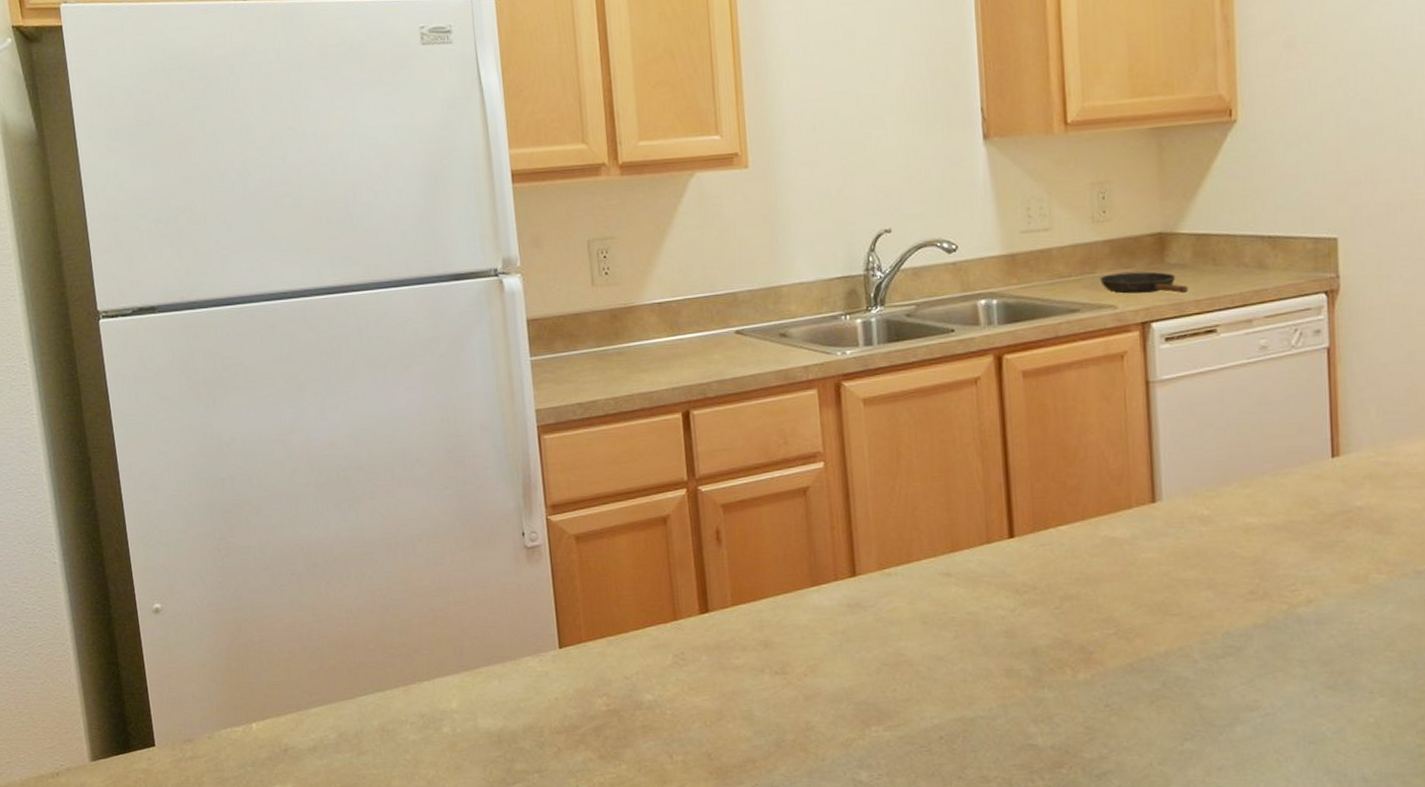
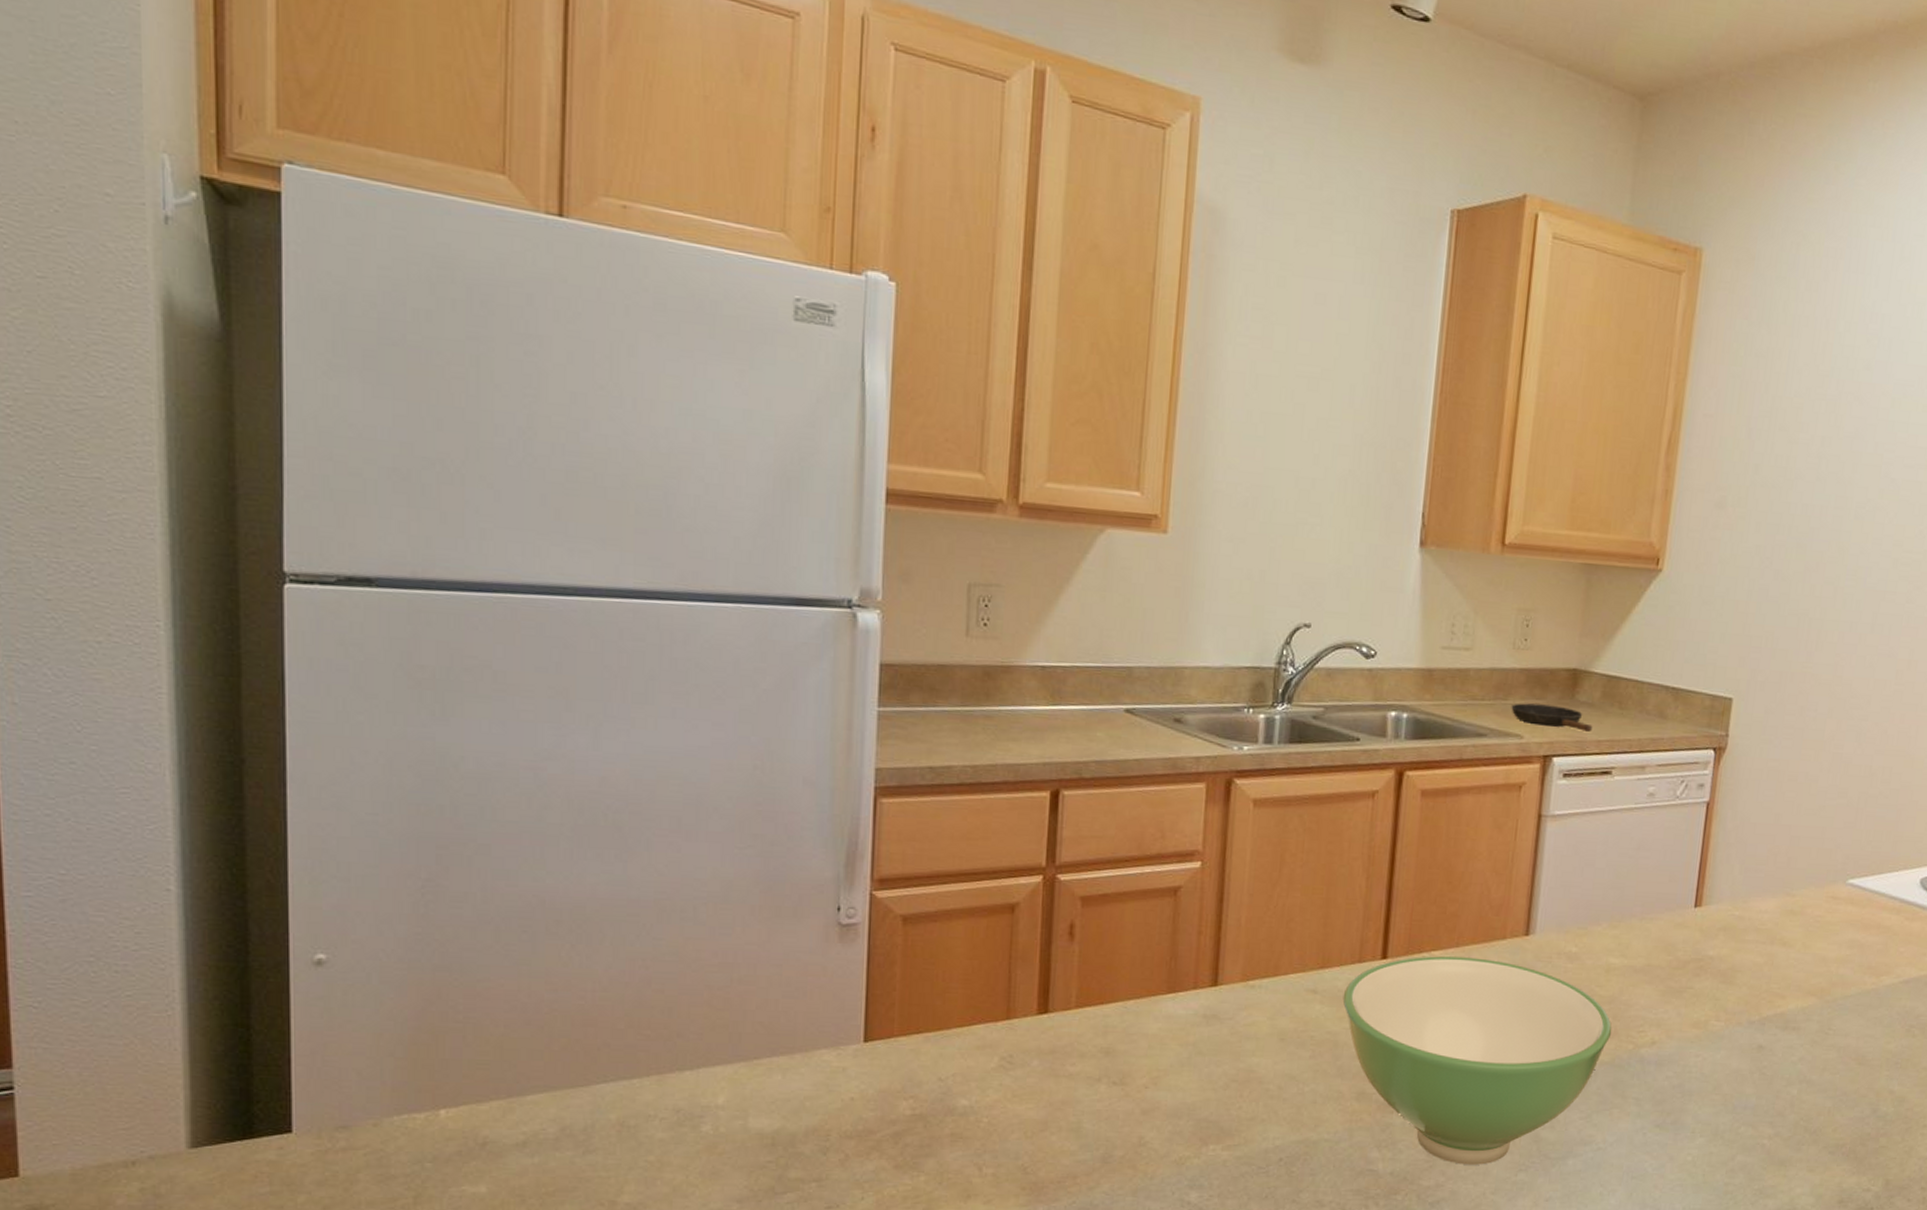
bowl: none [976,529,1262,736] -> present [1342,956,1613,1165]

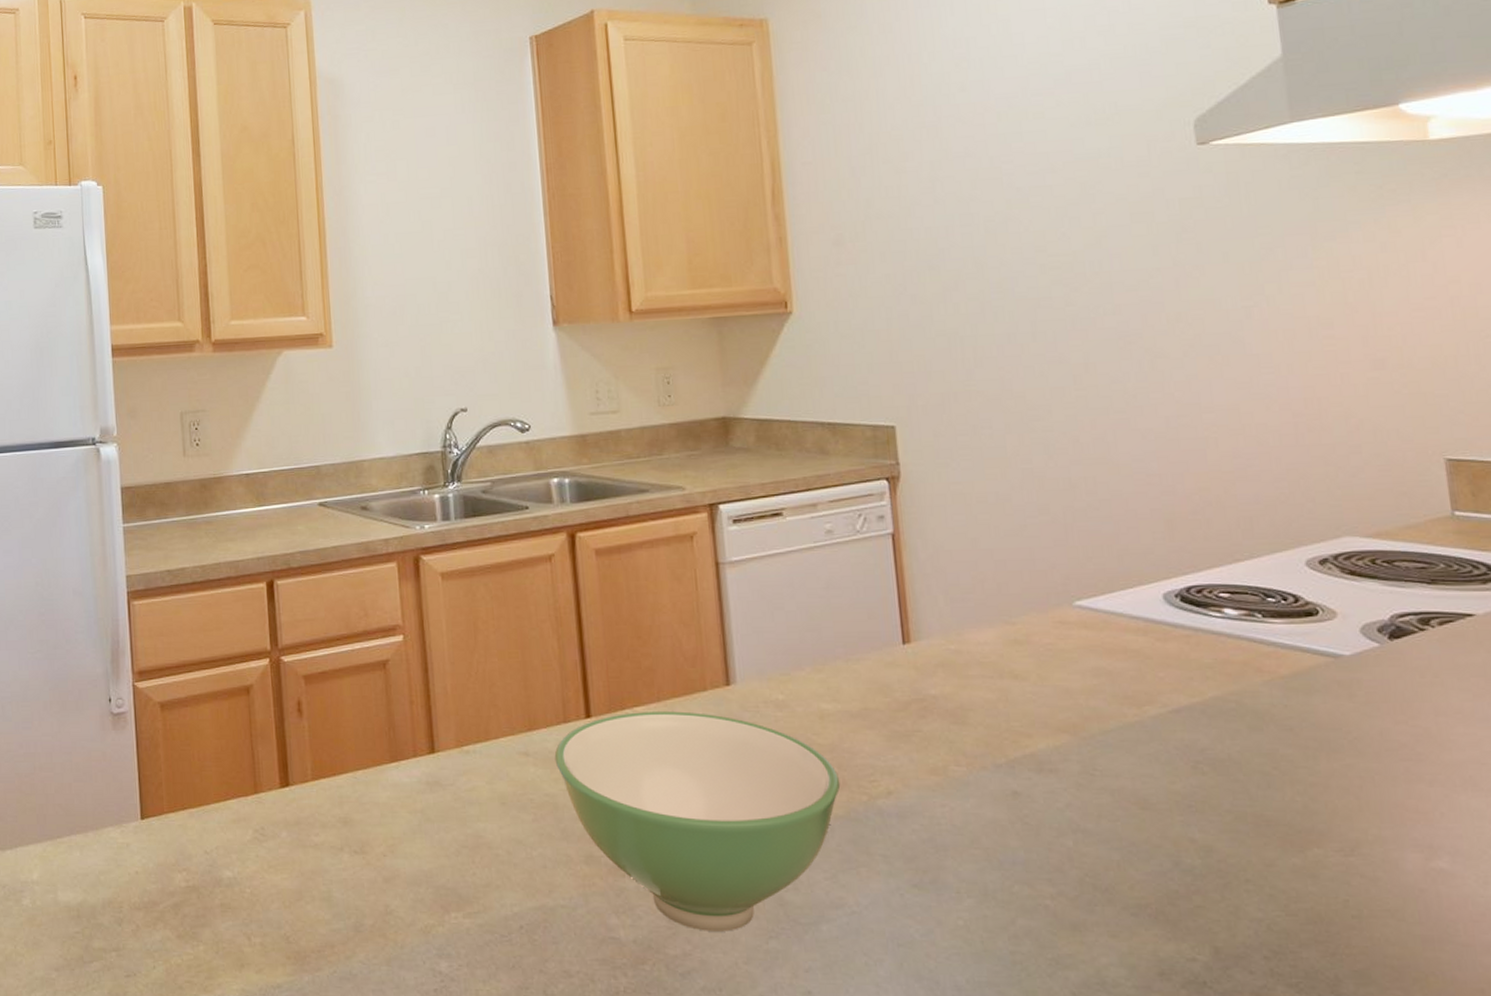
frying pan: present [1511,703,1593,732] -> none [667,454,754,476]

